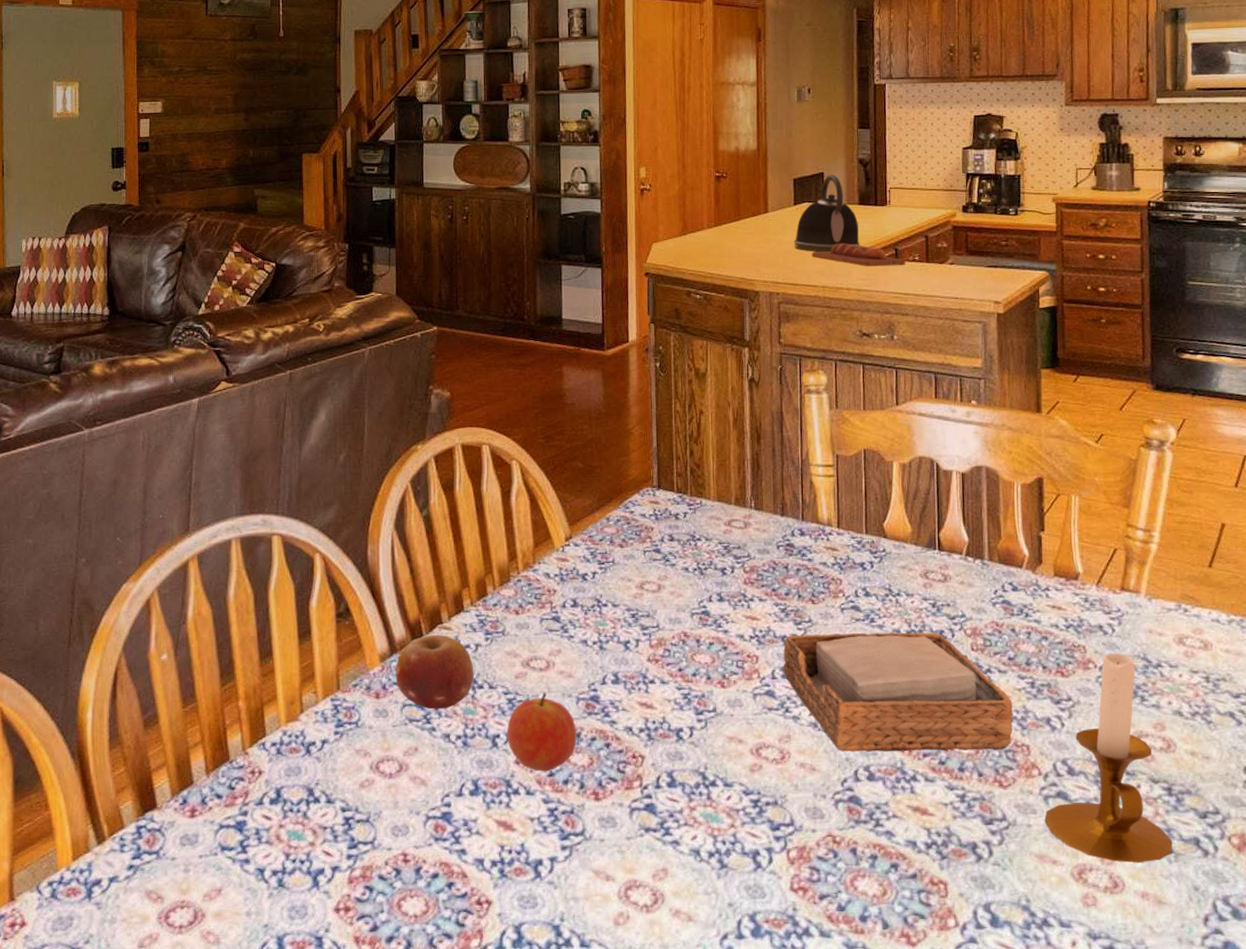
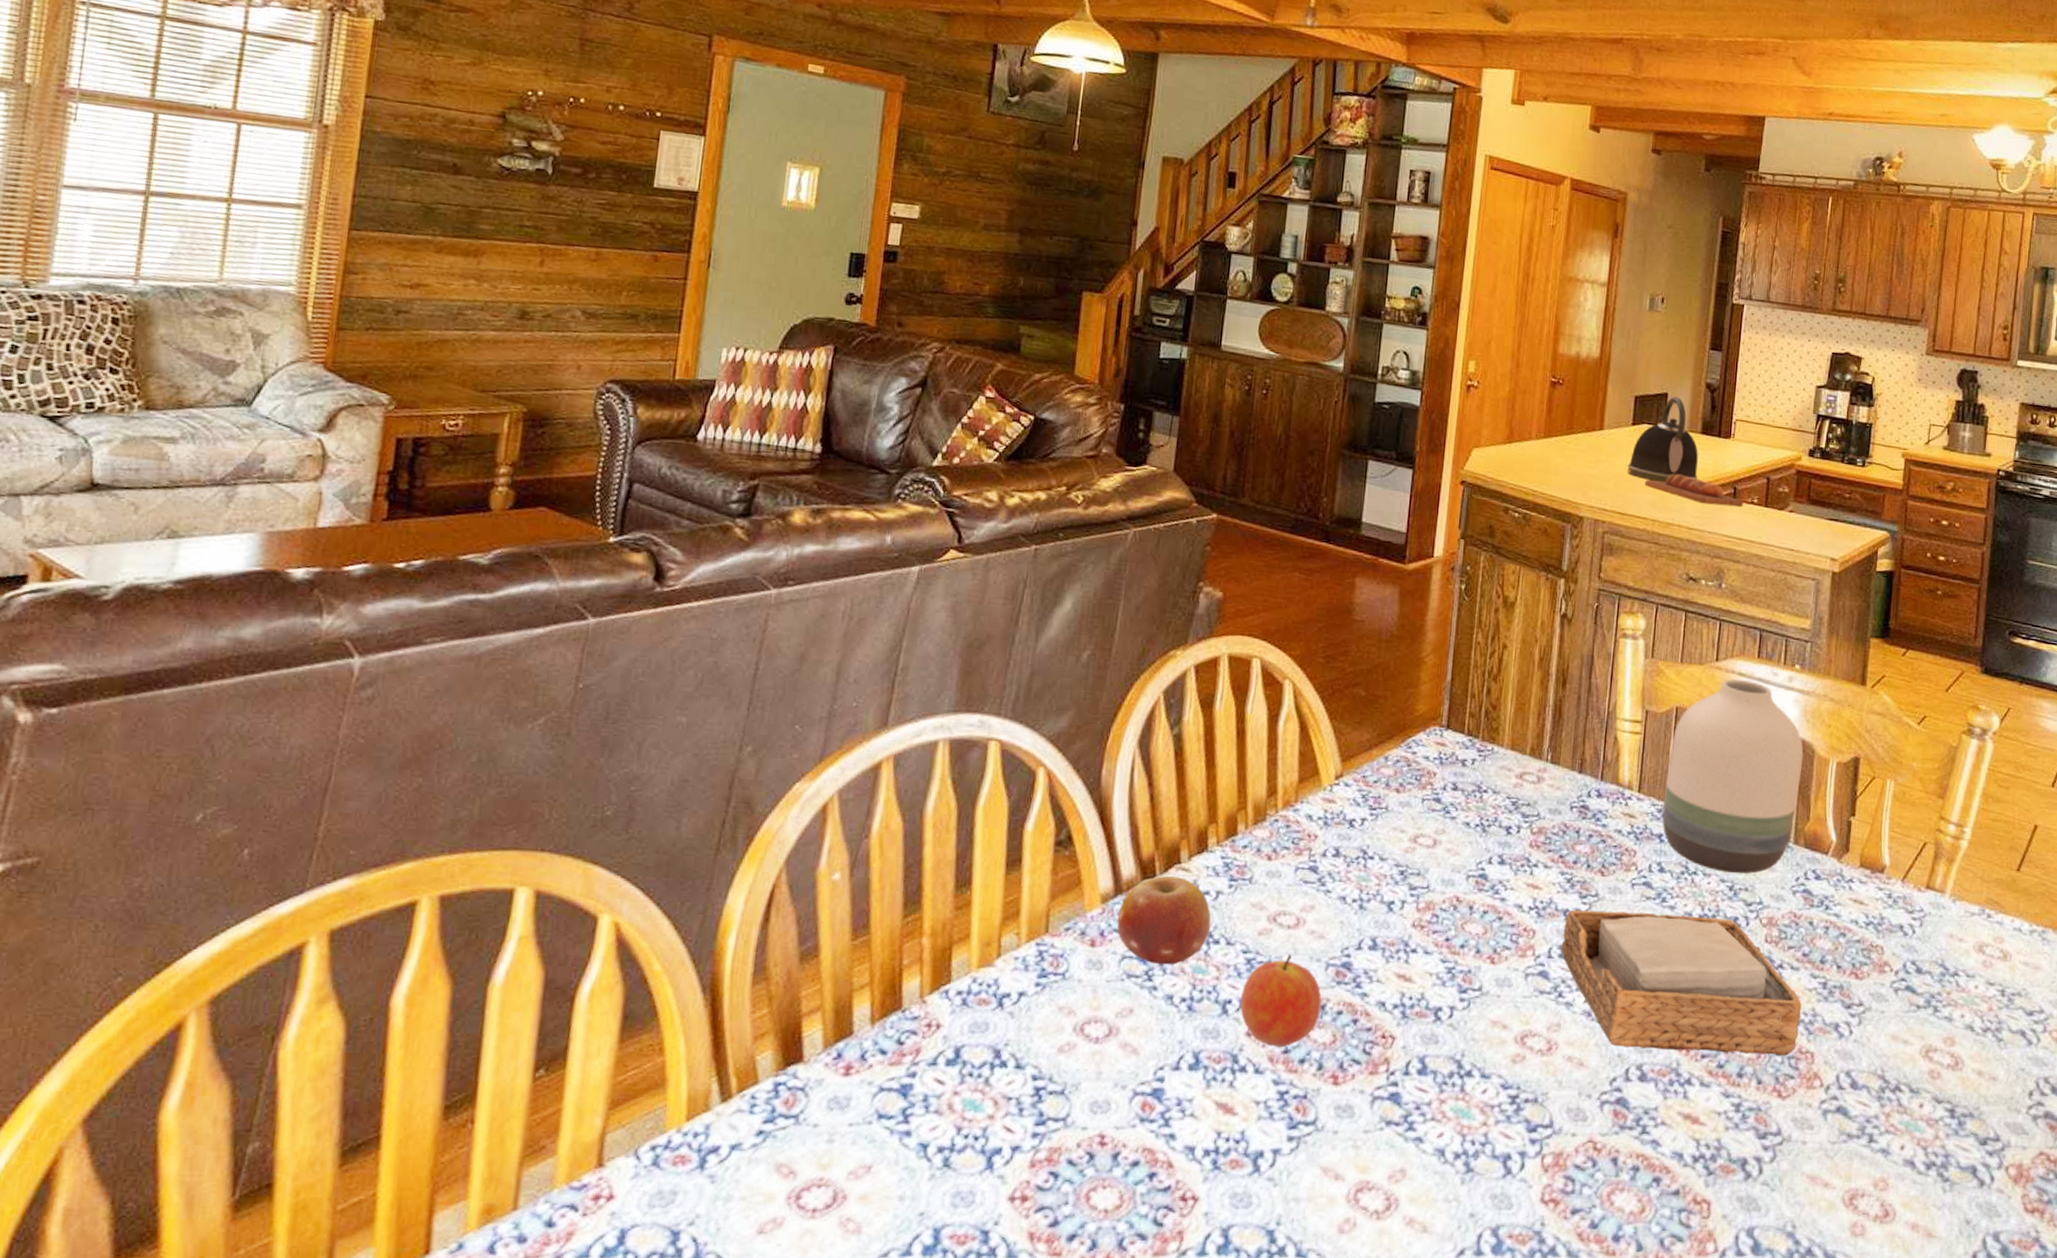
vase: none [861,419,989,592] -> present [1661,679,1804,875]
candlestick: present [1044,653,1173,863] -> none [1820,956,1950,1190]

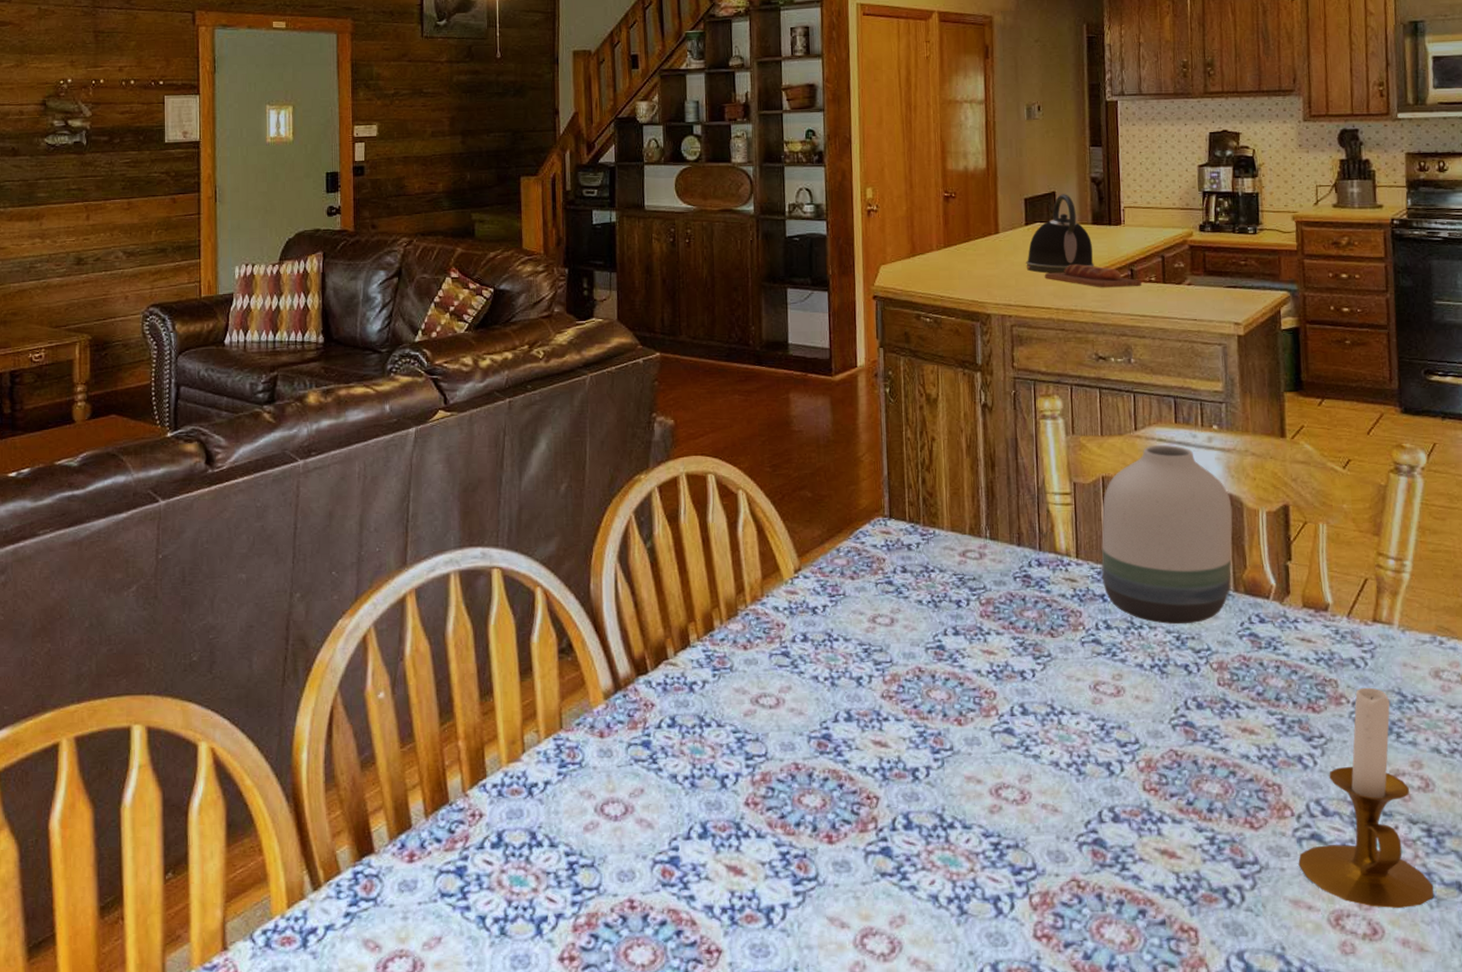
fruit: present [1116,876,1212,965] -> none [620,671,702,749]
fruit: present [1240,953,1322,1048] -> none [736,730,809,814]
napkin holder: present [1561,909,1802,1056] -> none [1022,666,1263,792]
candlestick: none [1820,956,1950,1190] -> present [1298,687,1434,908]

